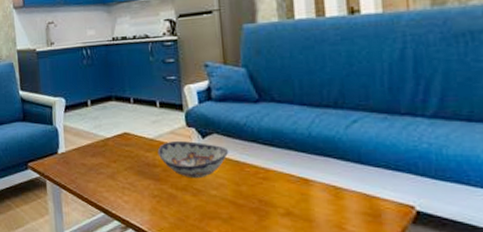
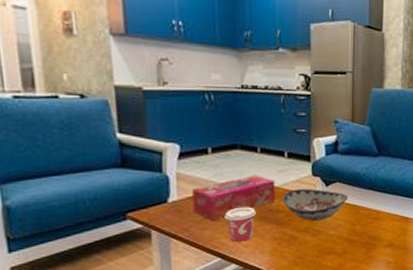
tissue box: none [77,126,151,173] -> present [192,175,275,220]
cup: none [105,160,133,197] -> present [224,207,256,242]

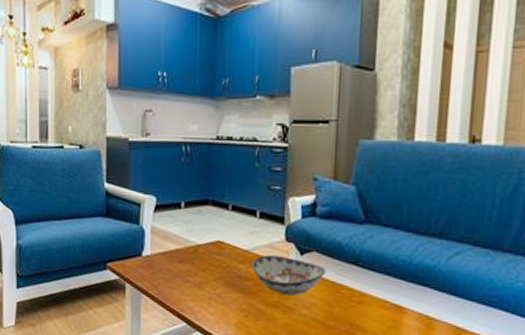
tissue box: present [192,175,275,220] -> none [164,234,245,281]
cup: present [224,207,256,242] -> none [192,269,224,308]

